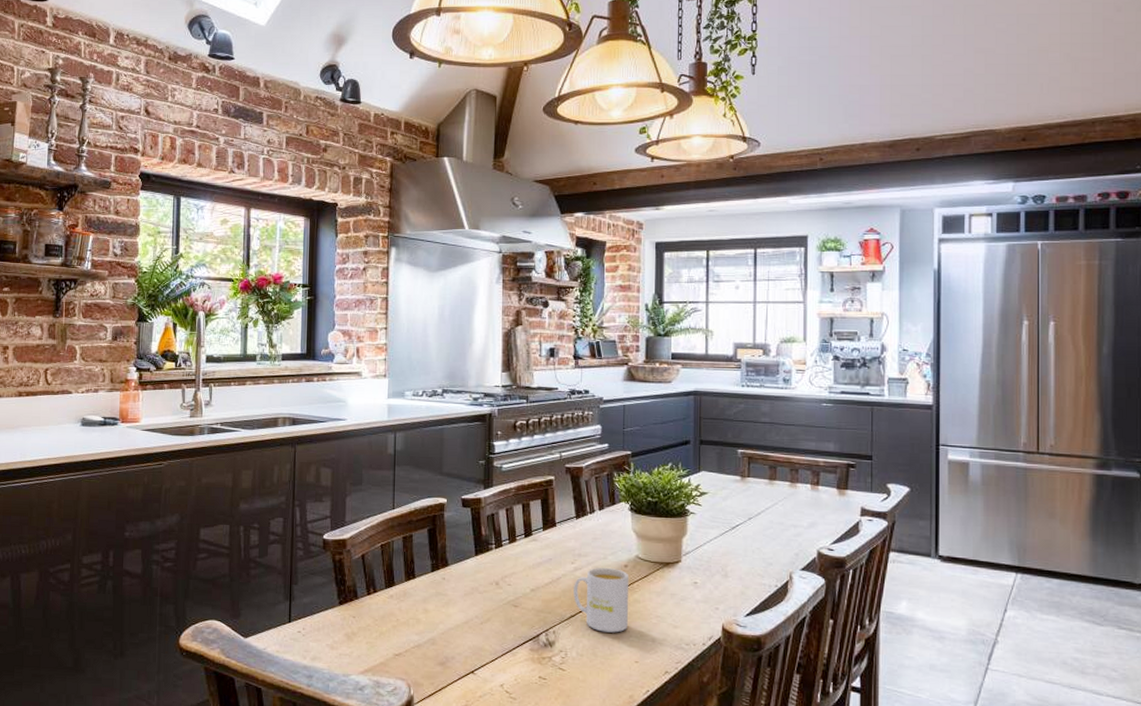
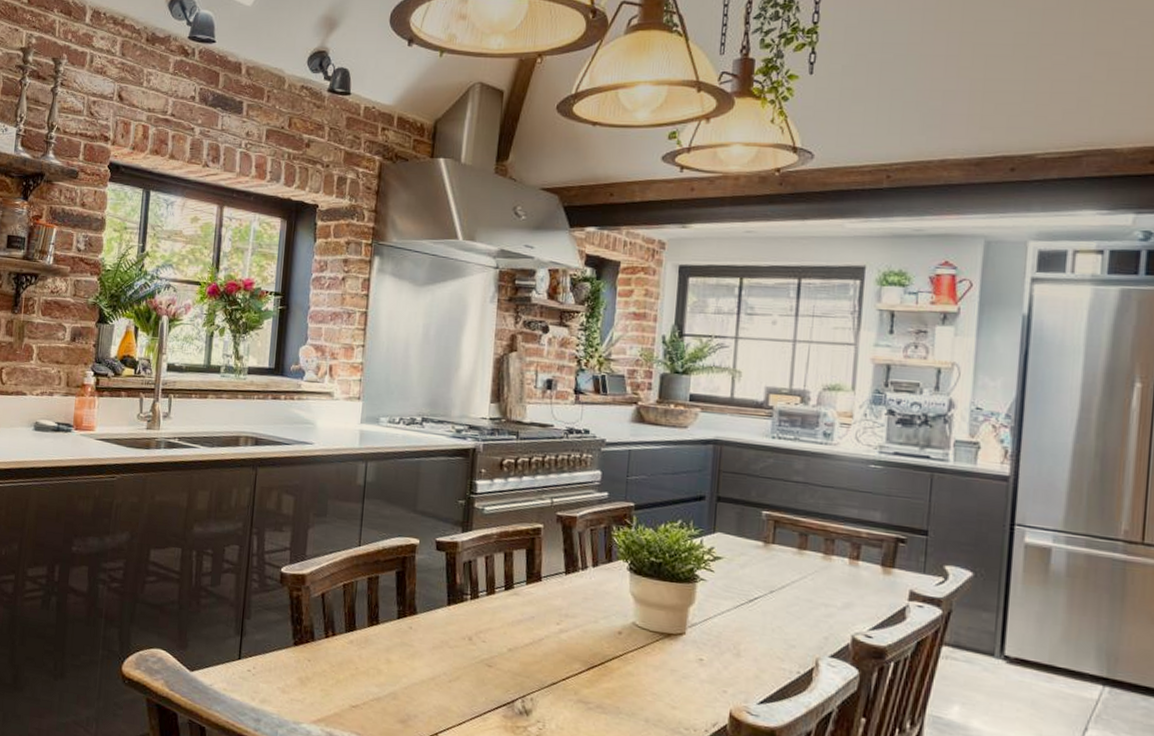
mug: present [573,568,630,633] -> none [556,631,623,708]

